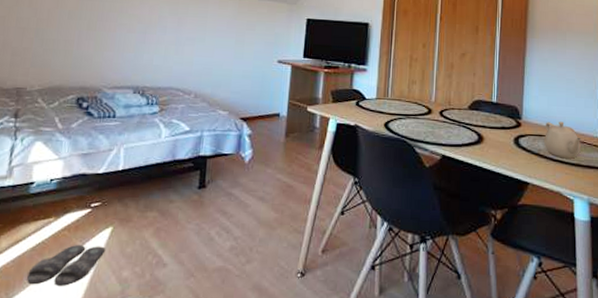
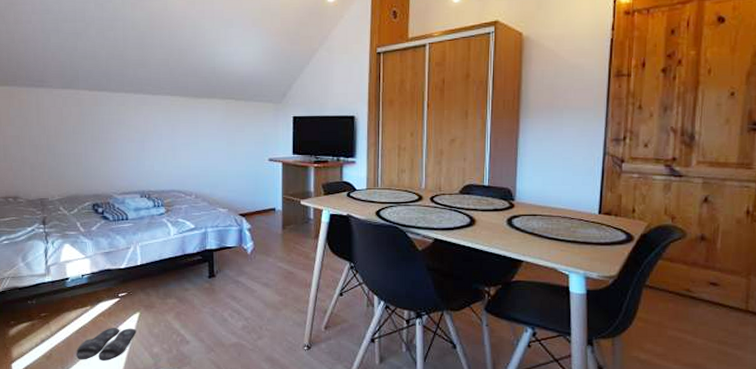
teapot: present [543,121,582,159] -> none [538,200,579,236]

